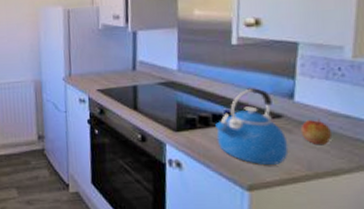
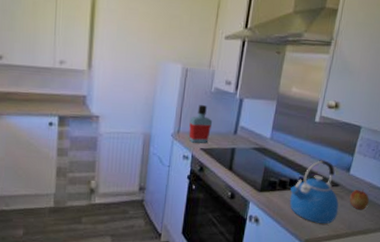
bottle: none [80,44,106,85] -> present [189,105,213,144]

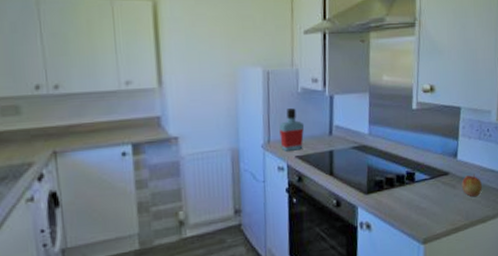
kettle: present [289,159,339,224] -> none [399,148,453,219]

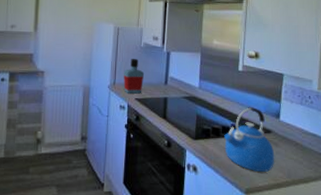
kettle: none [399,148,453,219] -> present [224,106,275,172]
apple: present [461,172,482,197] -> none [283,134,304,157]

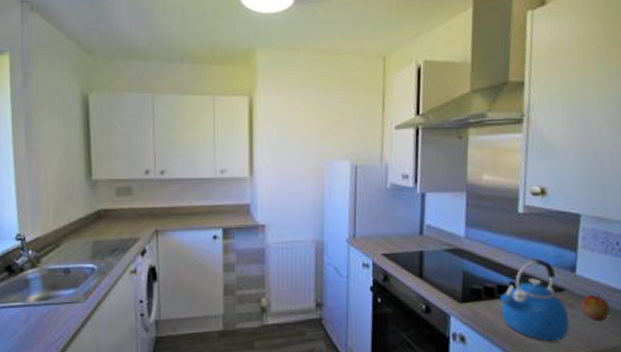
bottle: present [124,59,145,94] -> none [366,204,393,248]
apple: none [283,134,304,157] -> present [581,292,610,322]

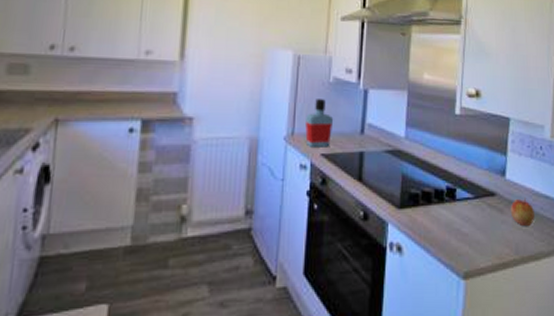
bottle: none [366,204,393,248] -> present [305,99,334,147]
kettle: present [500,258,570,341] -> none [437,161,500,248]

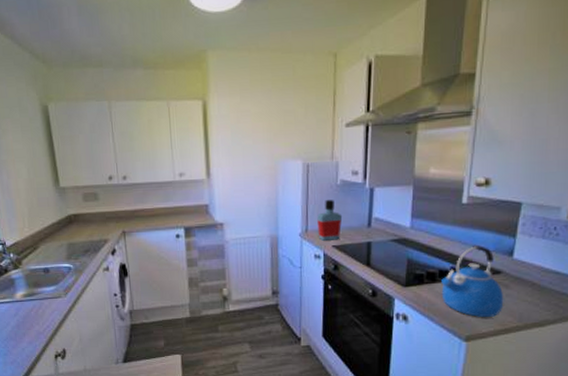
kettle: none [437,161,500,248] -> present [441,244,504,317]
apple: present [510,196,534,227] -> none [516,273,542,299]

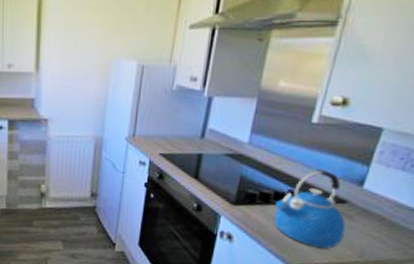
bottle: present [317,200,343,241] -> none [145,105,175,148]

